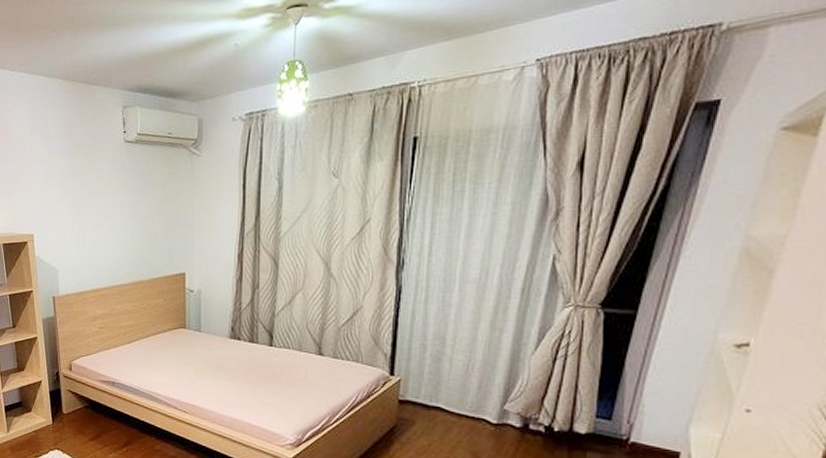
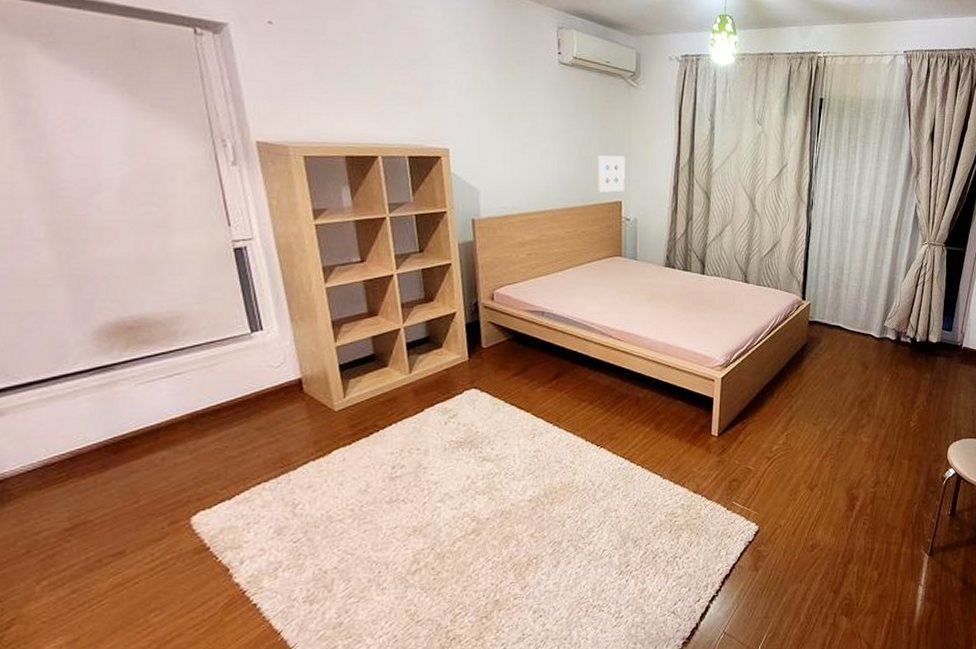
wall art: none [161,226,188,265] -> present [597,155,625,192]

